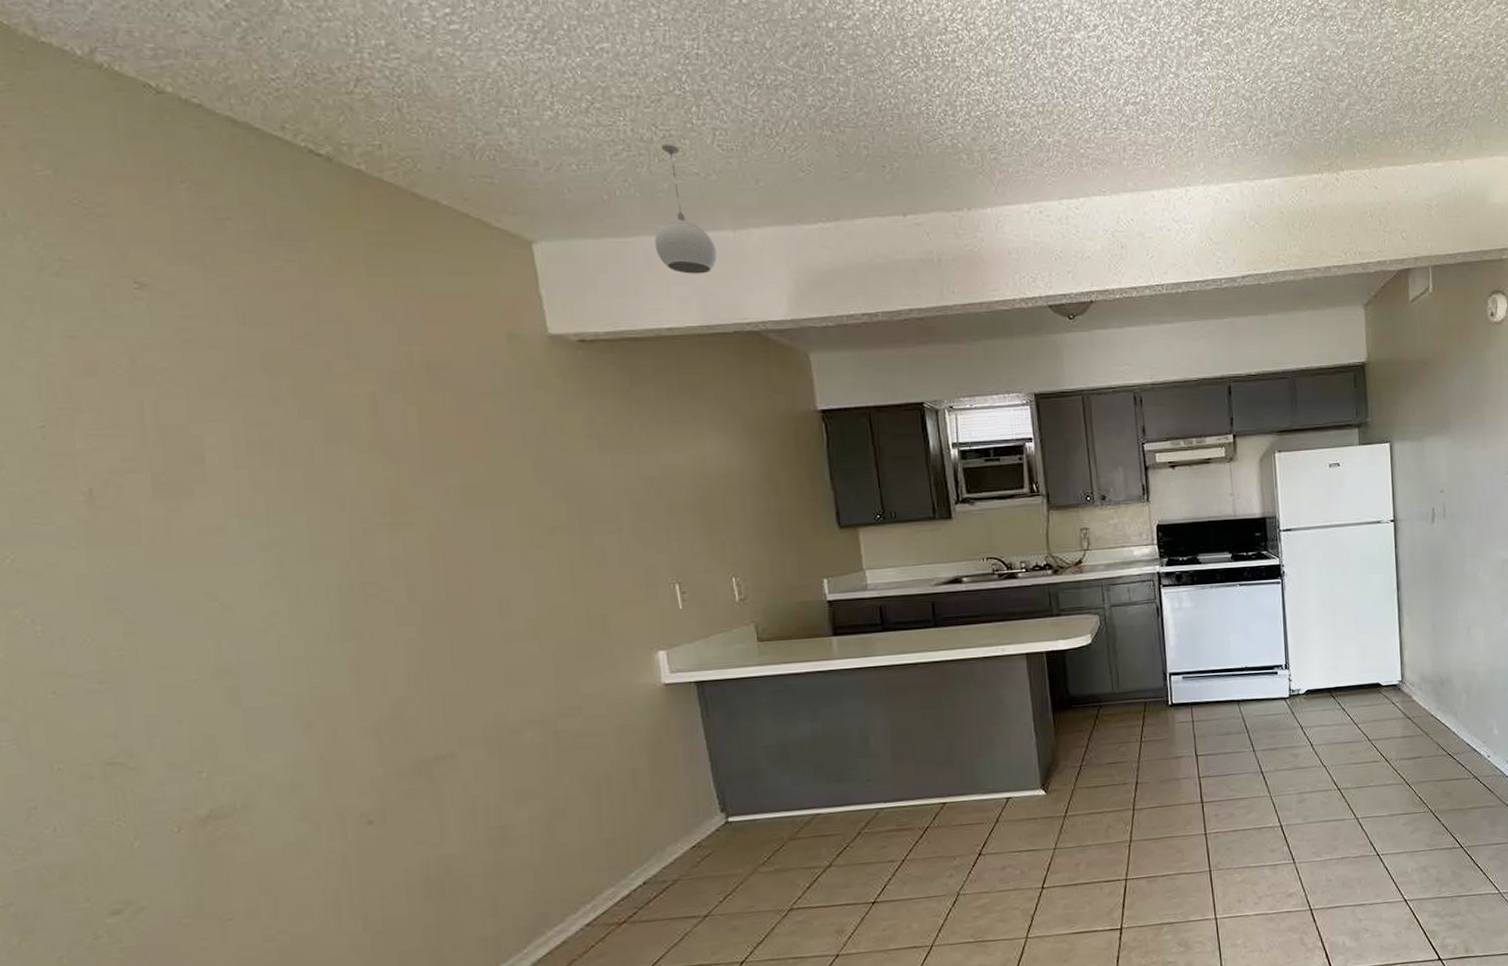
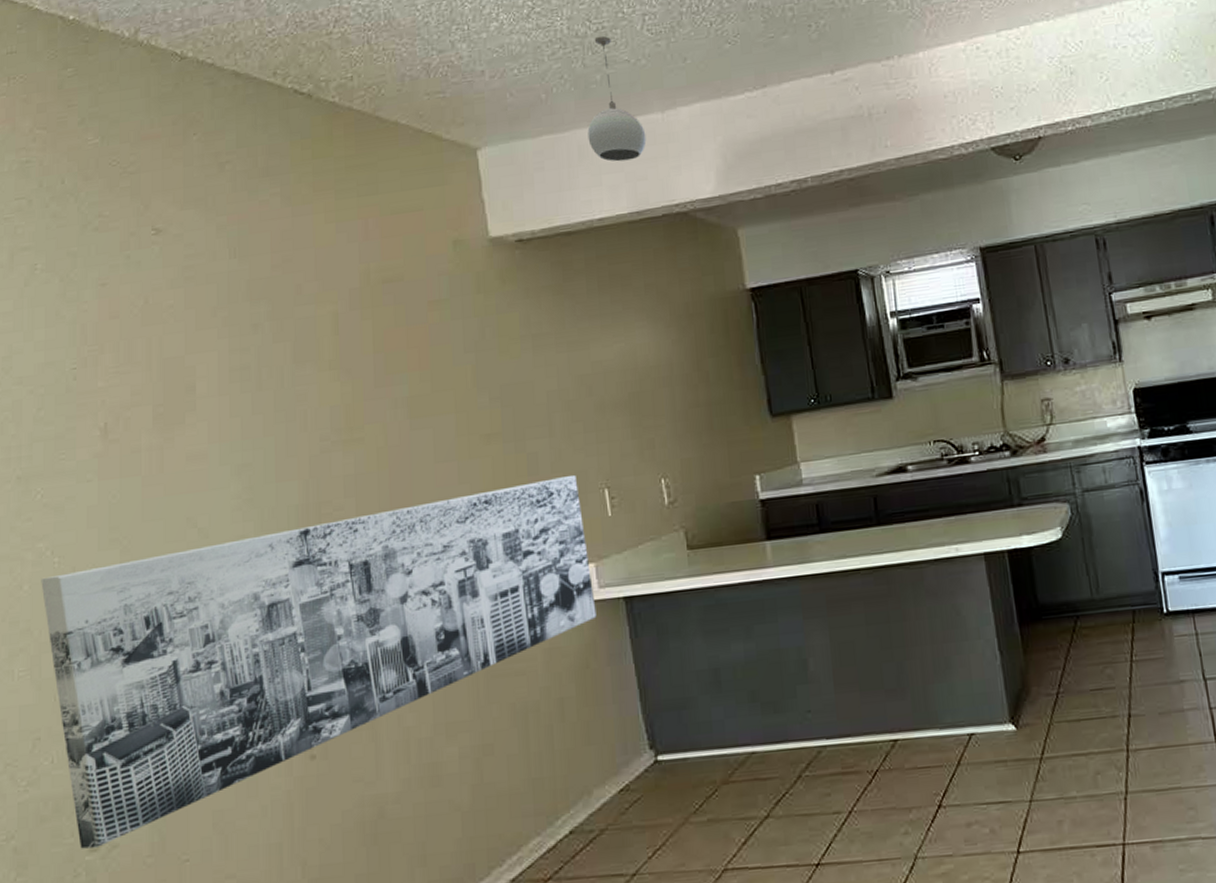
wall art: none [20,569,668,913] -> present [41,474,597,849]

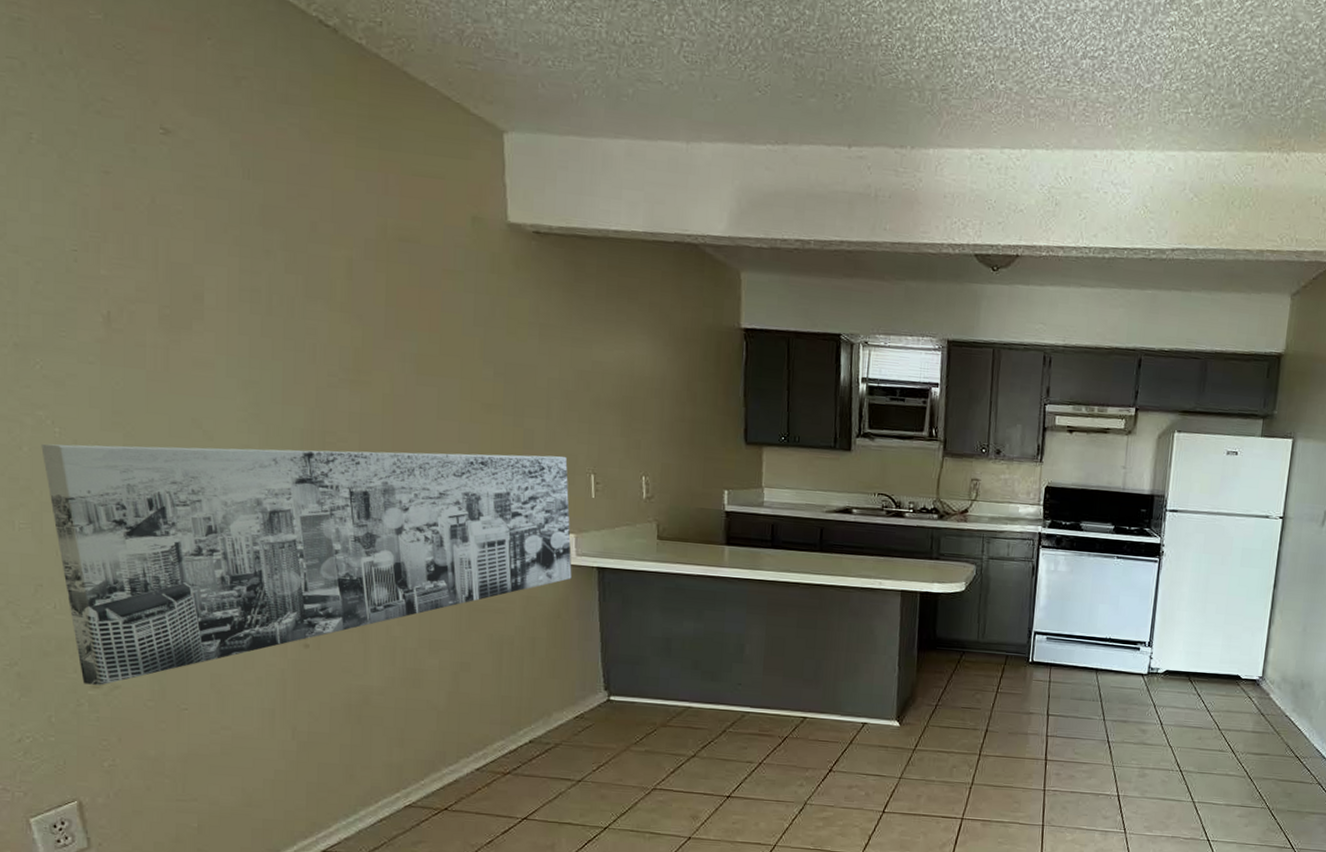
pendant light: present [587,35,647,162] -> none [613,49,669,182]

